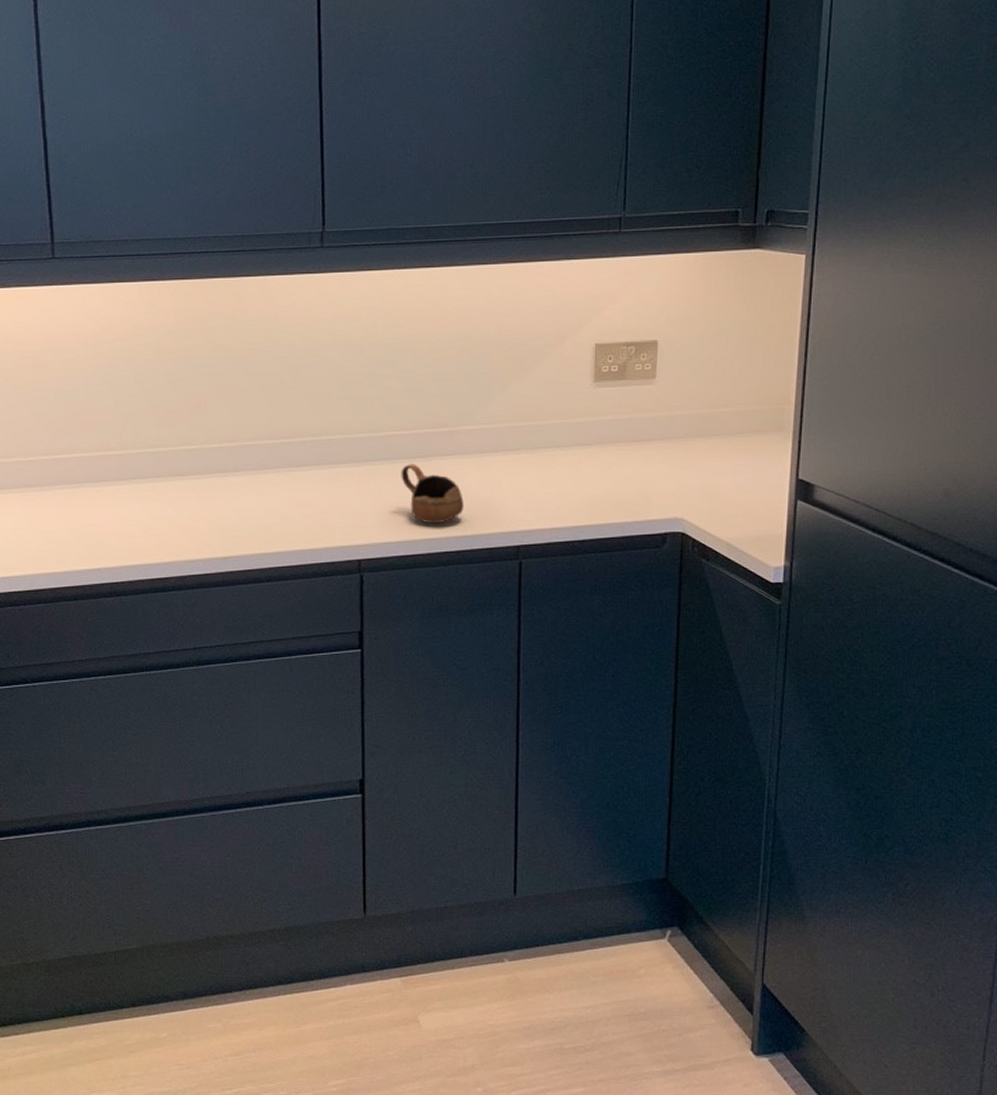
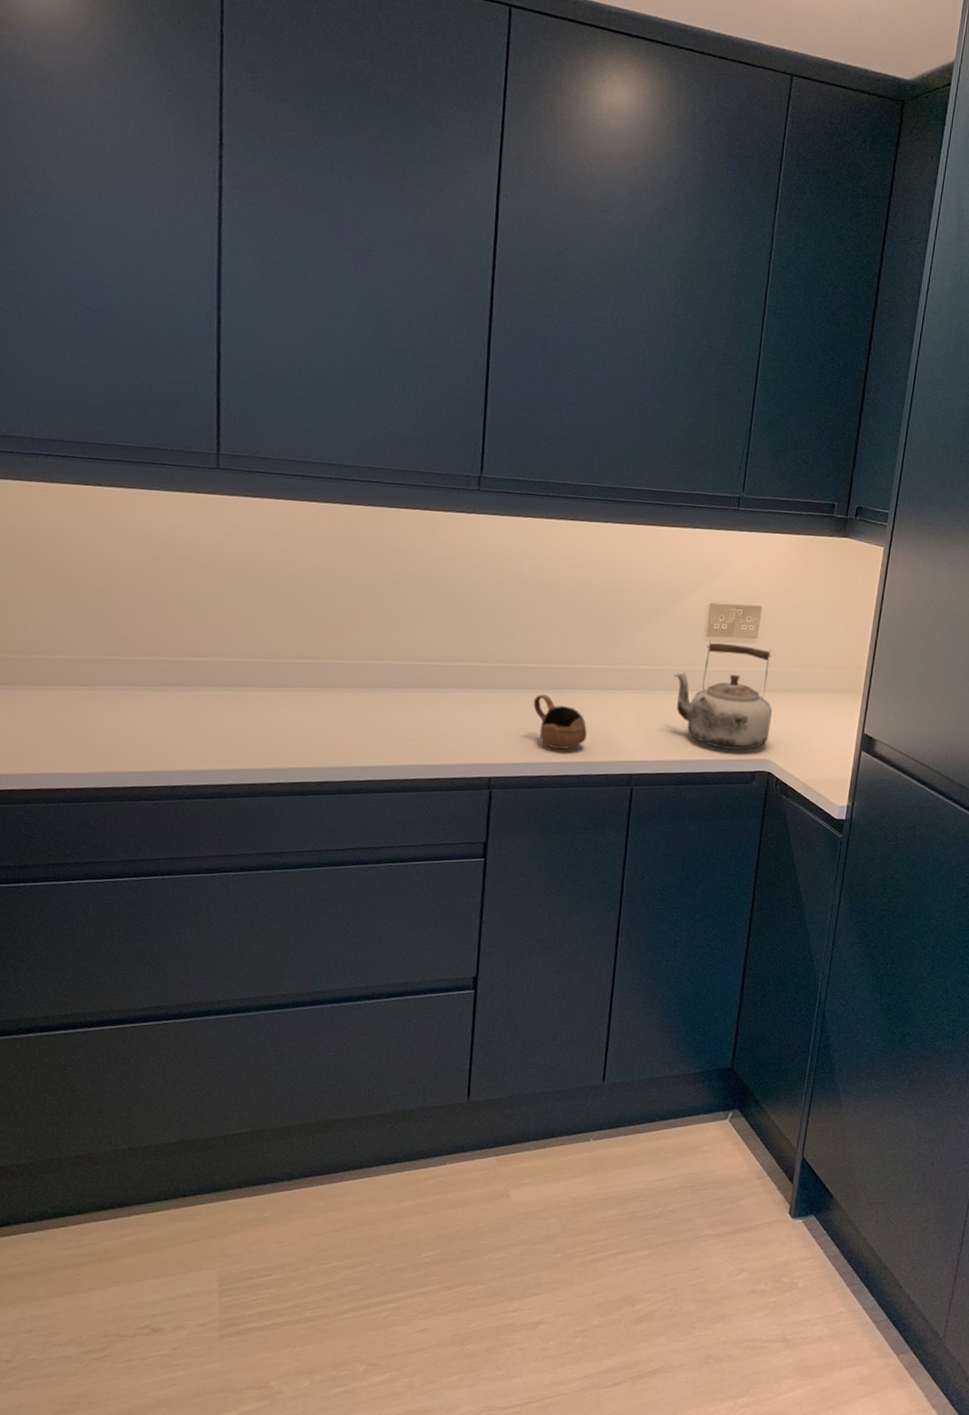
kettle: none [559,386,681,509] -> present [674,641,773,750]

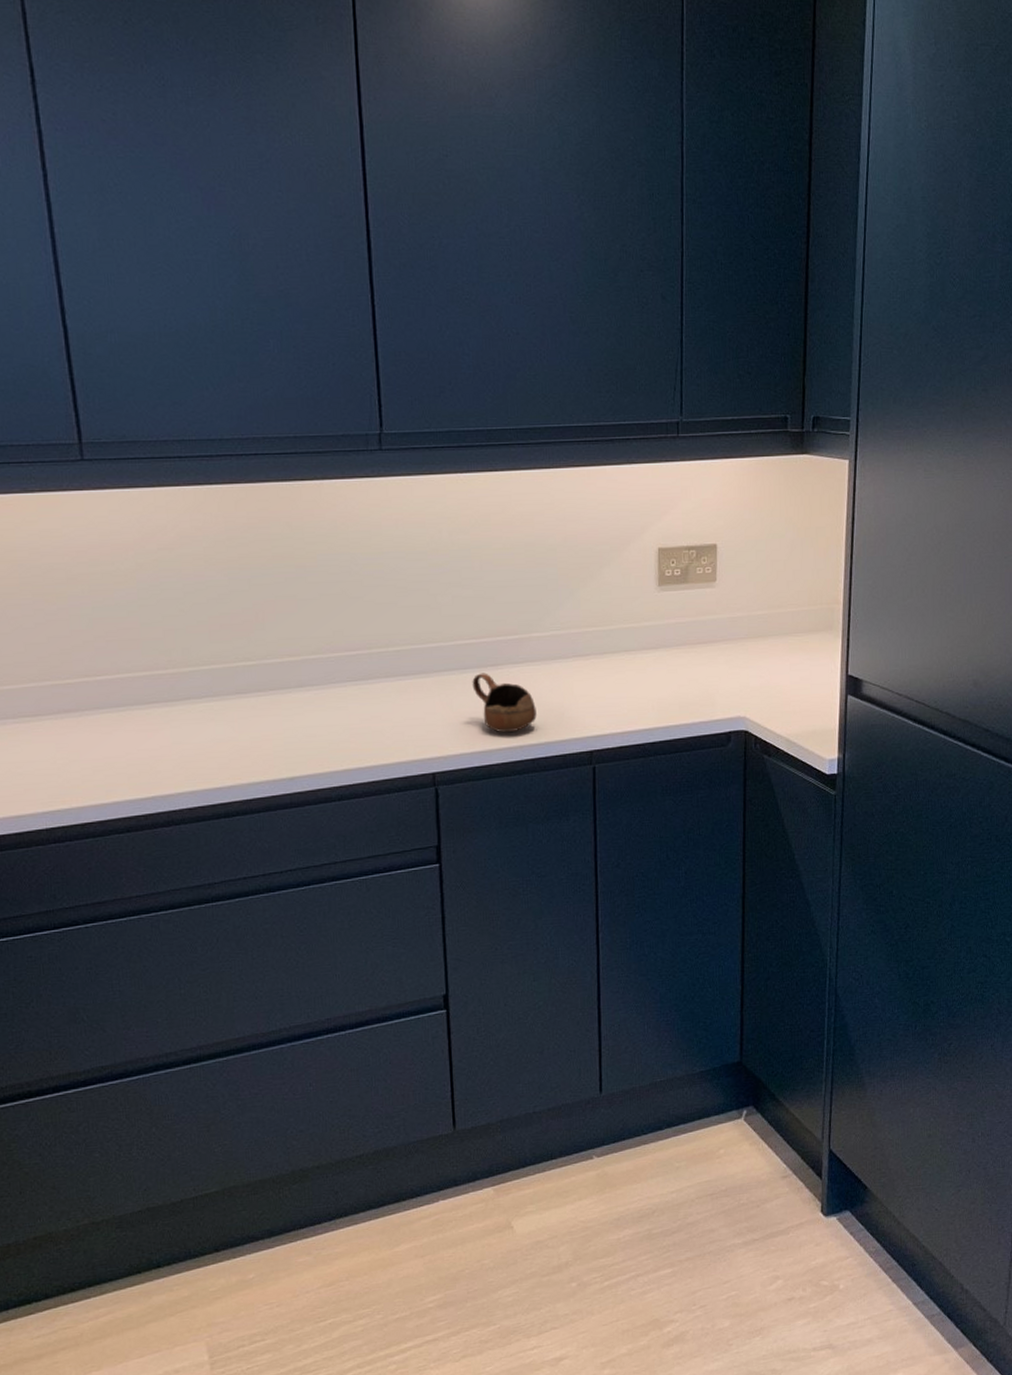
kettle: present [674,641,773,750] -> none [626,590,743,711]

